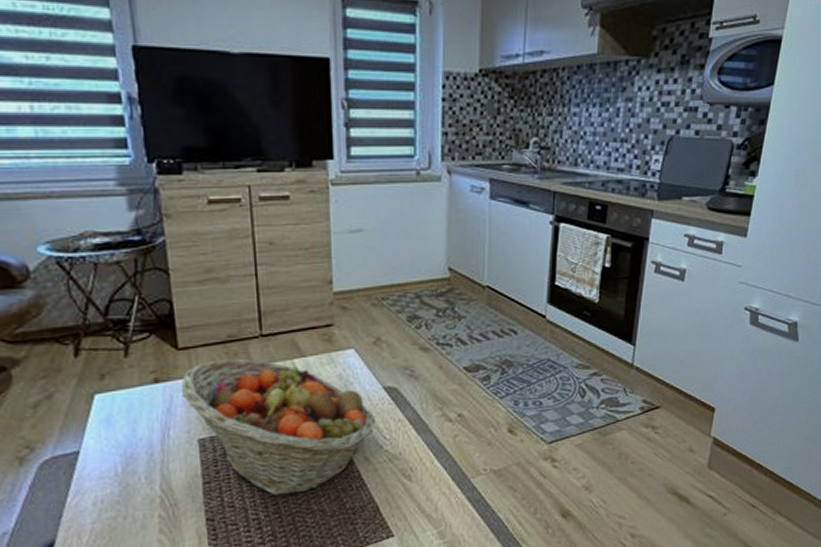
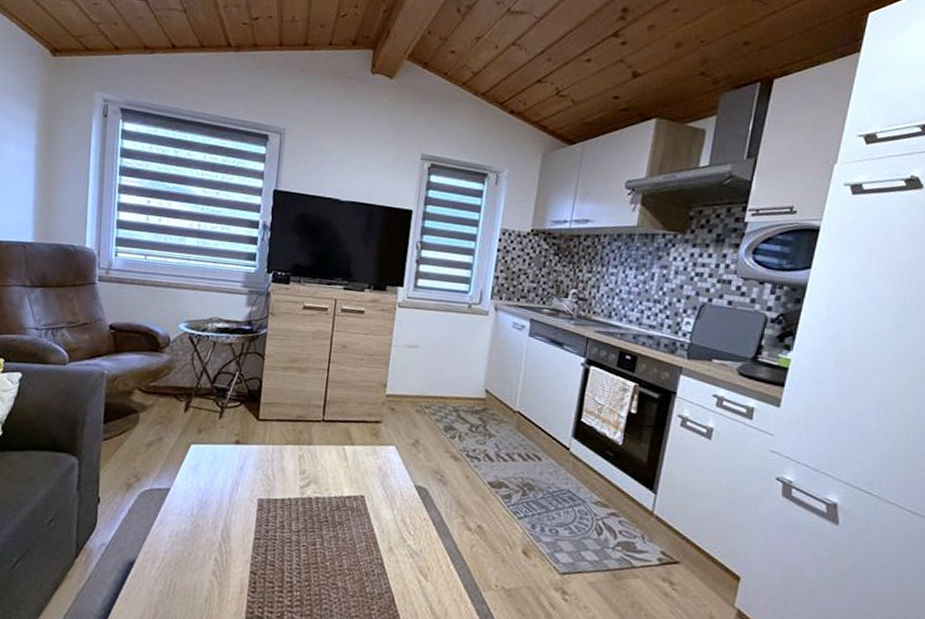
fruit basket: present [181,358,376,497] -> none [254,434,405,568]

